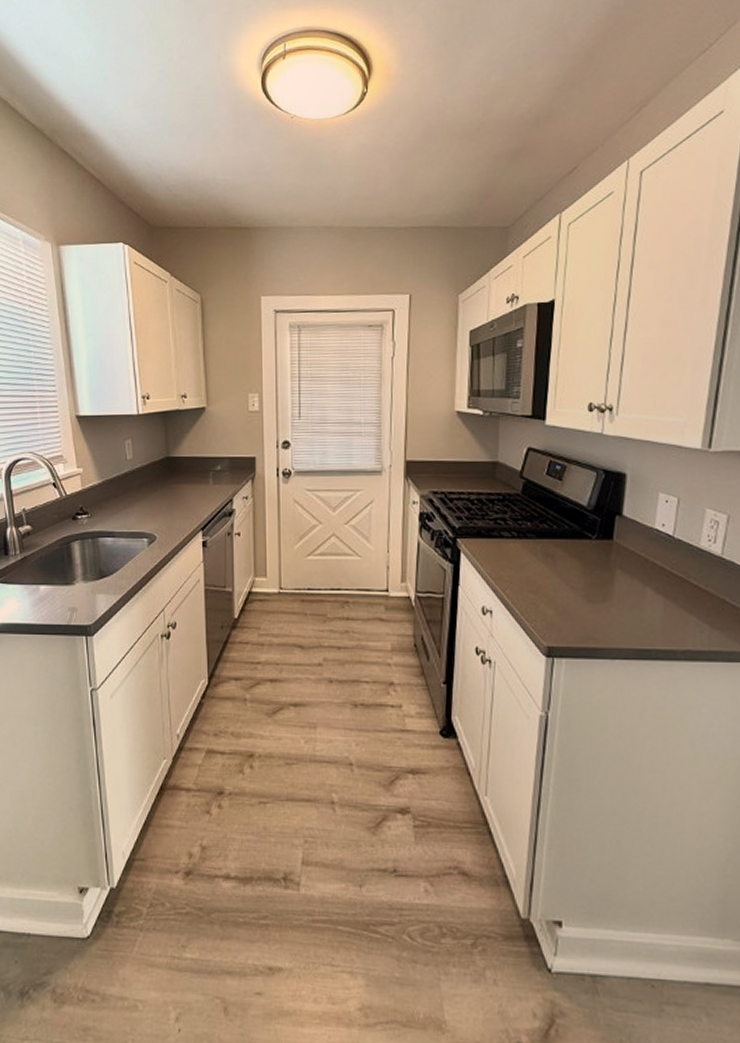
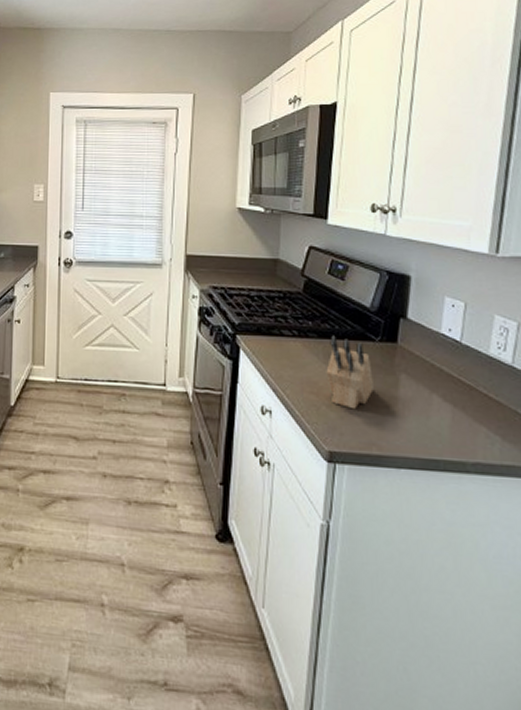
knife block: none [544,535,590,606] -> present [326,335,373,410]

